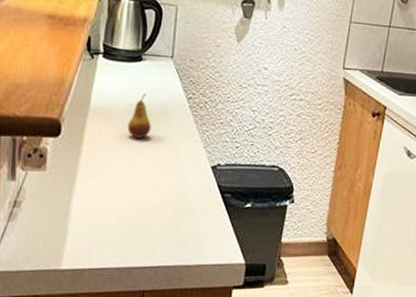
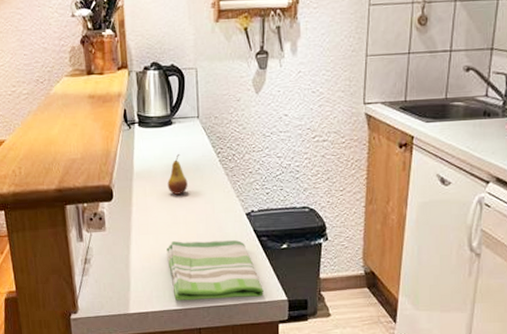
dish towel: none [116,188,221,259] -> present [166,239,264,301]

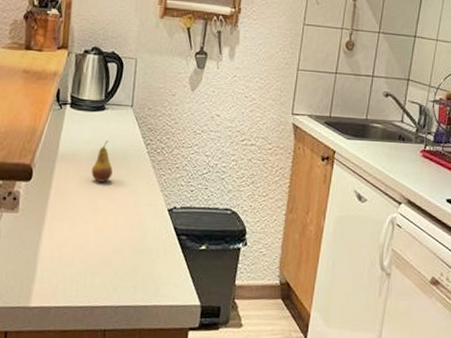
dish towel: present [166,239,264,301] -> none [80,230,177,300]

